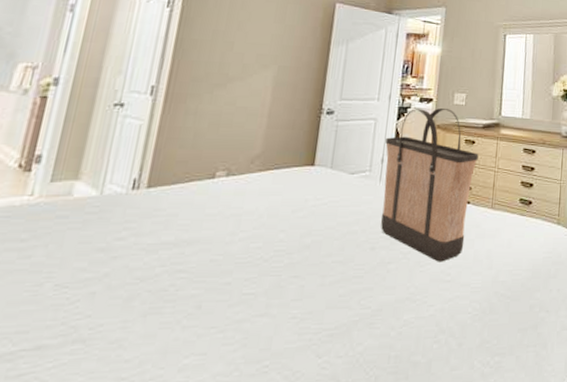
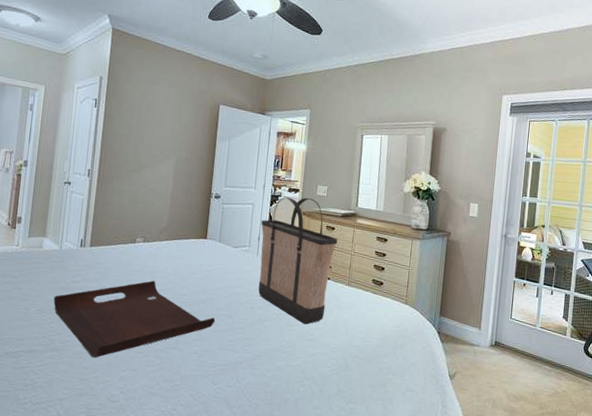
serving tray: none [82,226,323,345] -> present [53,280,215,358]

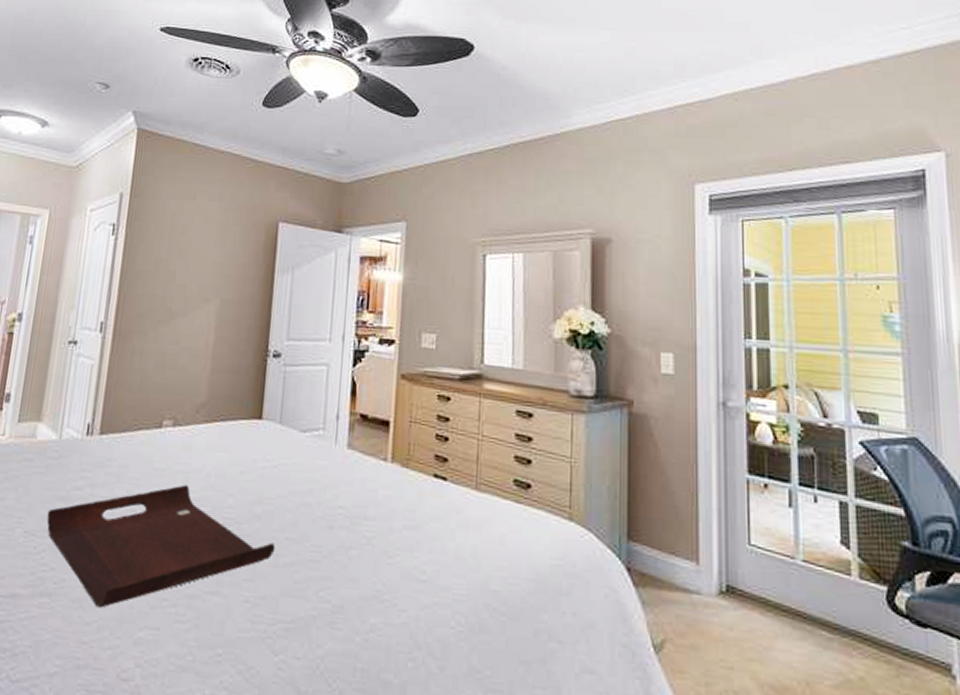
shopping bag: present [258,197,338,325] -> none [338,352,456,555]

